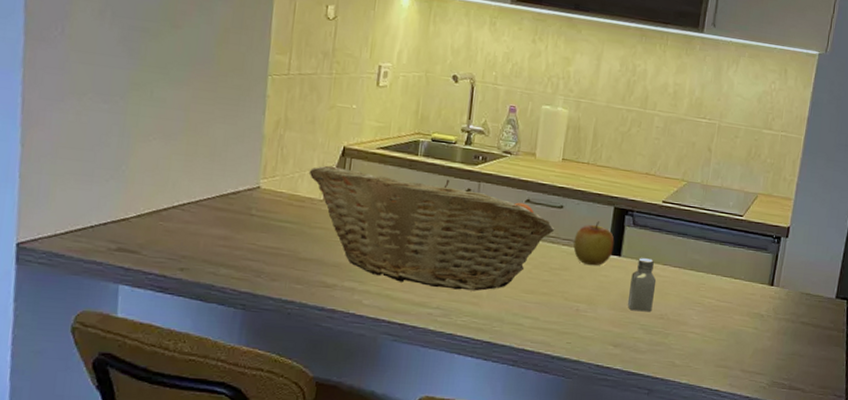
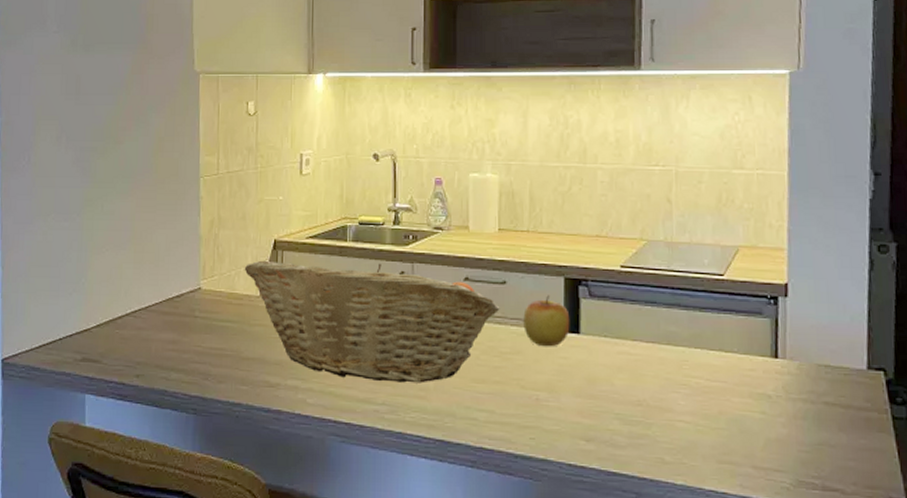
saltshaker: present [627,258,657,312] -> none [595,334,627,398]

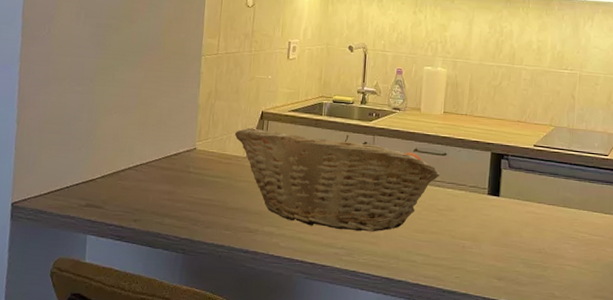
apple: present [523,295,570,347] -> none [457,165,493,206]

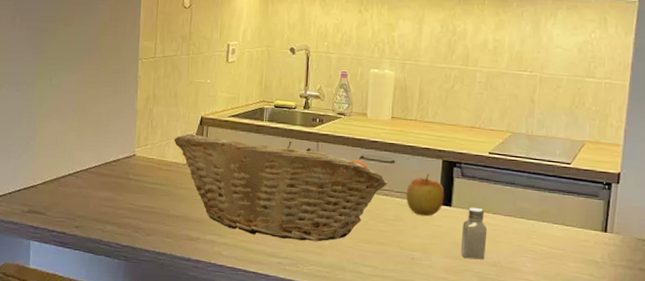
apple: none [457,165,493,206] -> present [406,174,445,217]
saltshaker: none [508,197,533,247] -> present [460,208,488,260]

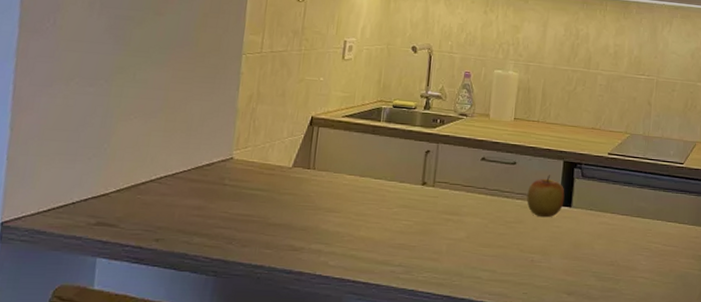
fruit basket: present [173,133,388,242] -> none [278,134,509,248]
saltshaker: present [460,208,488,260] -> none [579,208,606,260]

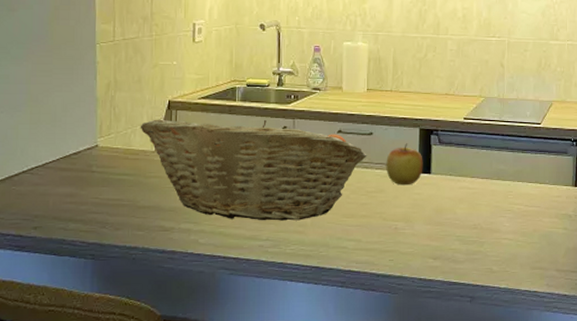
fruit basket: none [278,134,509,248] -> present [140,119,367,221]

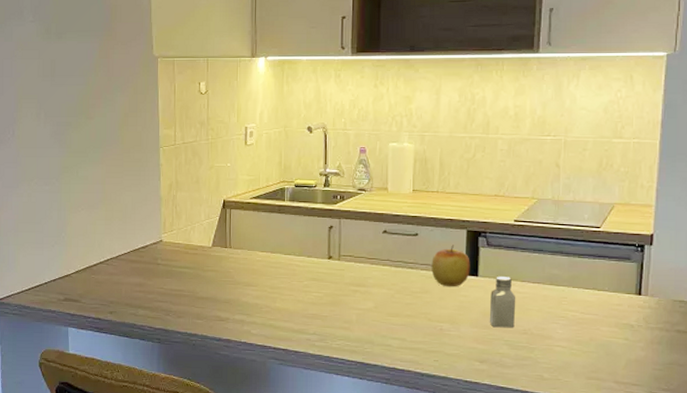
fruit basket: present [140,119,367,221] -> none [198,217,412,317]
saltshaker: none [441,173,467,224] -> present [489,277,516,328]

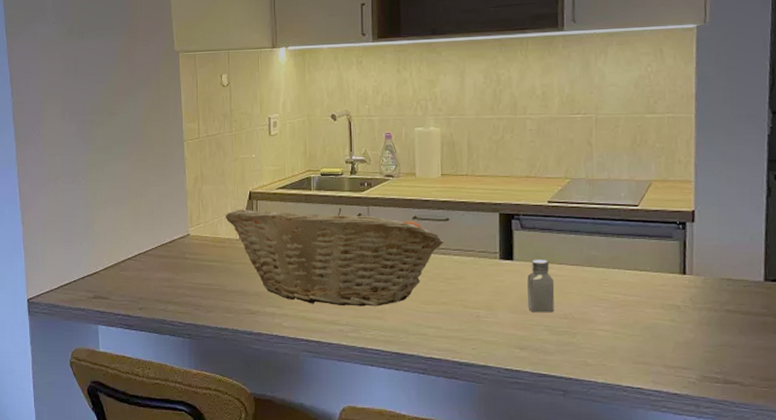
fruit basket: none [198,217,412,317] -> present [225,207,444,306]
apple: present [431,245,470,287] -> none [464,229,505,272]

